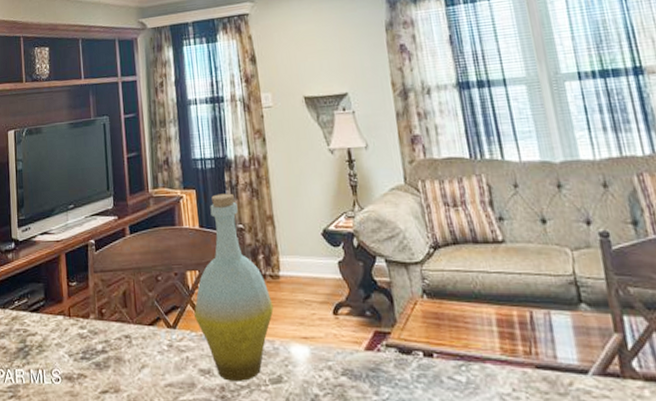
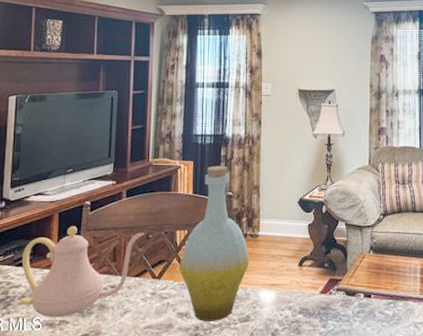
teapot: none [35,267,154,370] -> present [20,226,145,317]

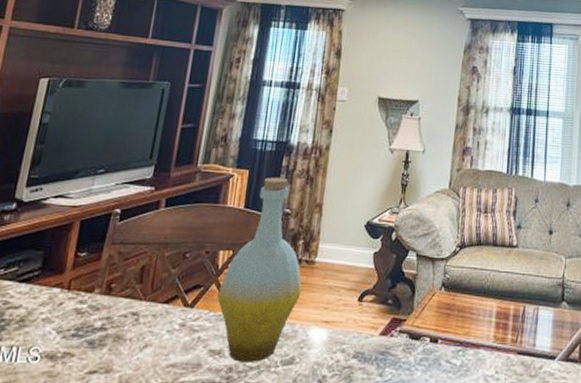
teapot: present [20,226,145,317] -> none [16,237,182,348]

